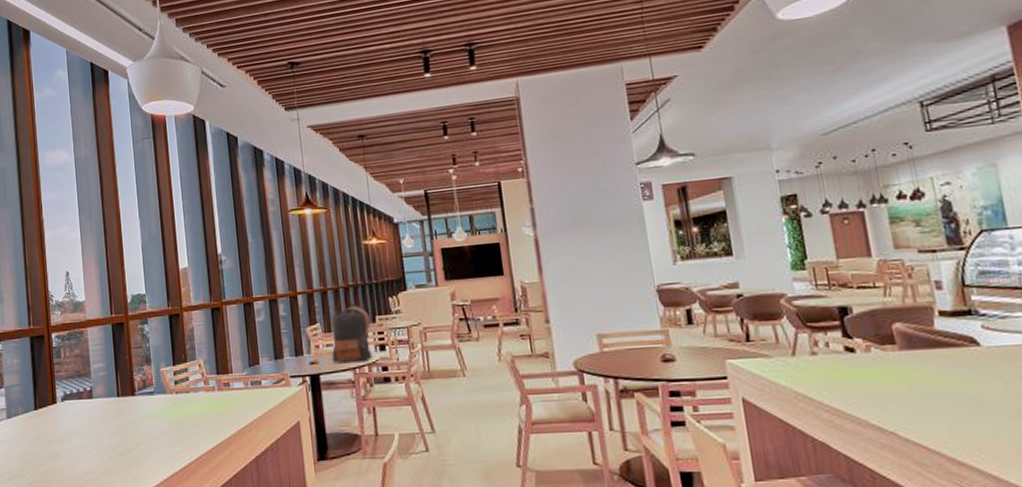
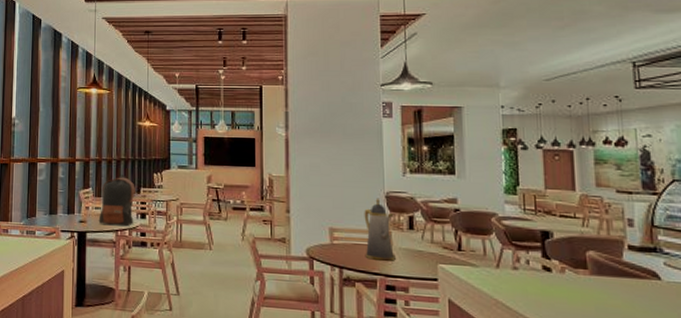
coffee pot: none [634,293,677,365] -> present [364,197,396,261]

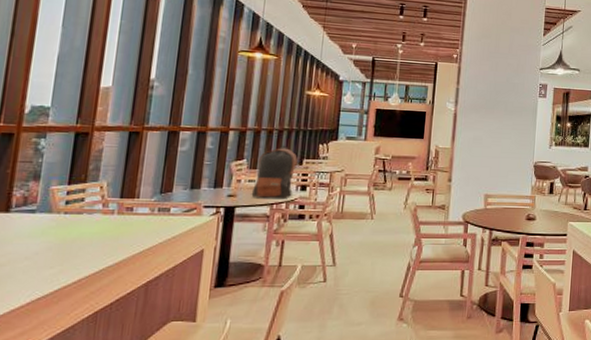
coffee pot: present [364,197,396,261] -> none [512,167,539,221]

